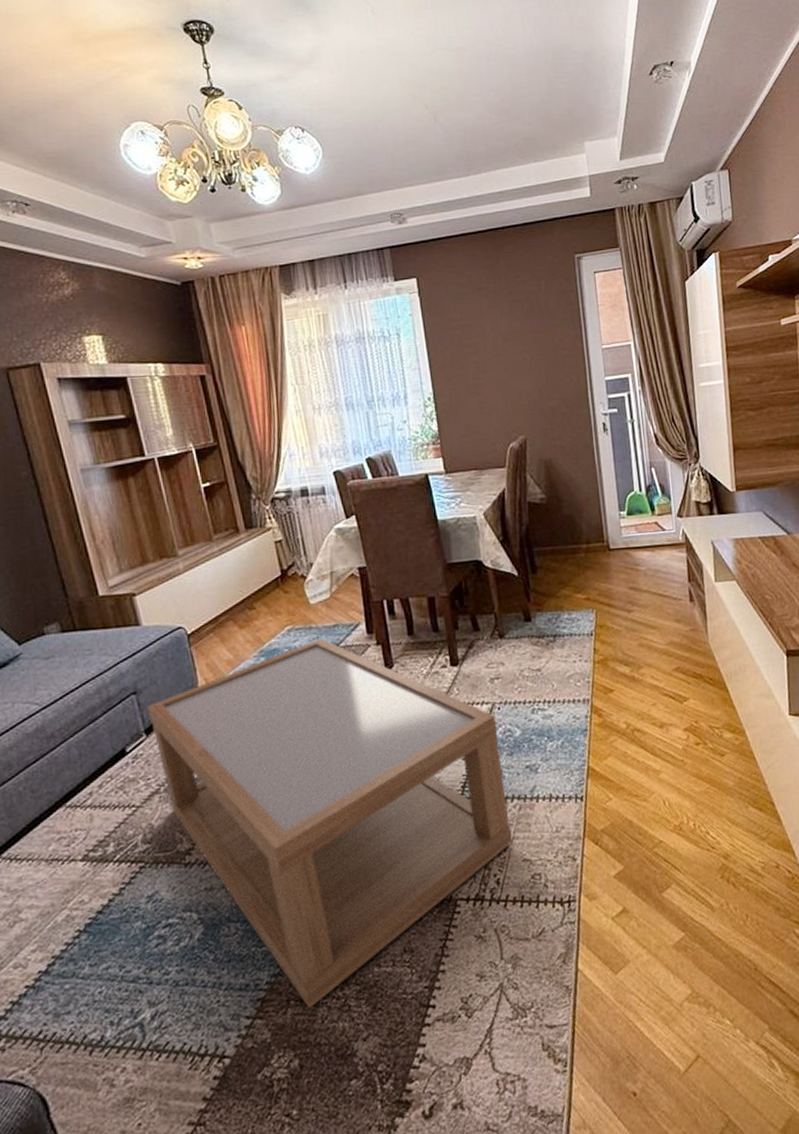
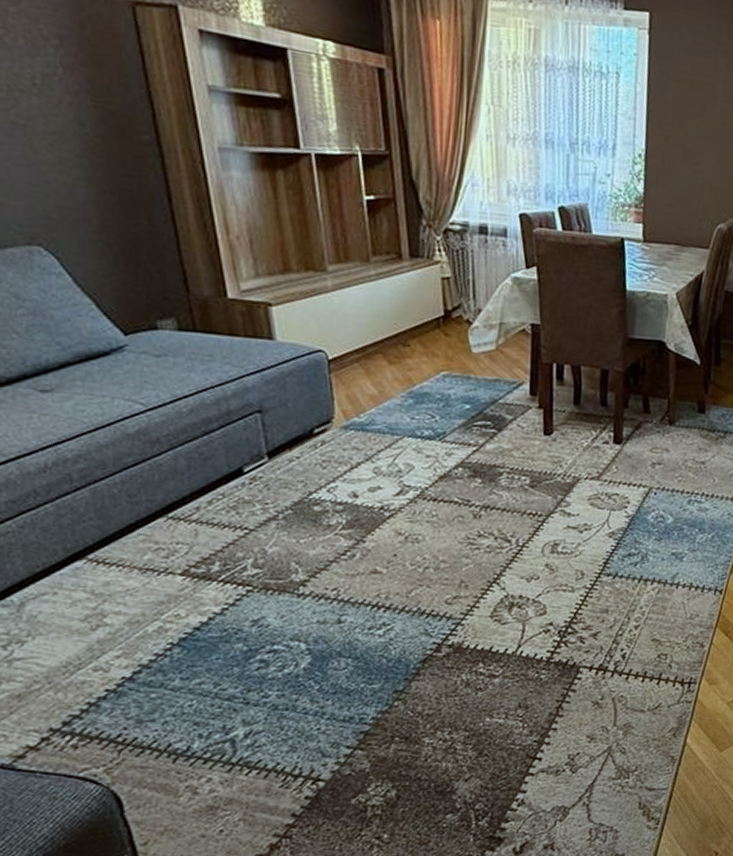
coffee table: present [147,638,513,1009] -> none [273,390,650,747]

